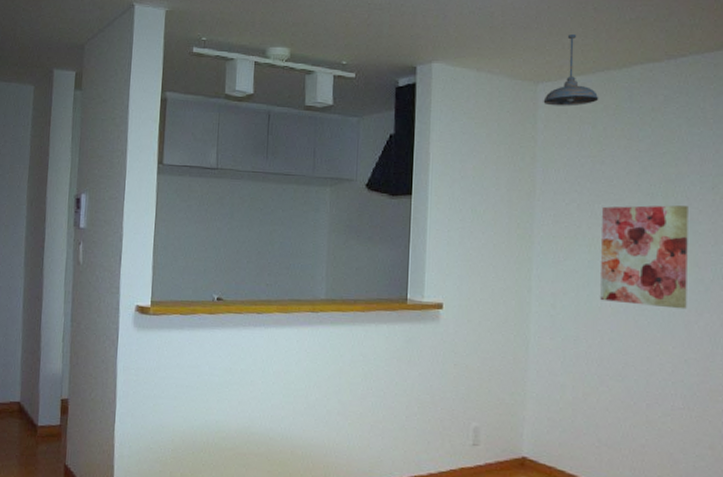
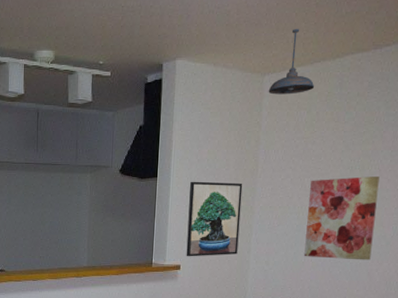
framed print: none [449,201,518,294] -> present [186,181,243,257]

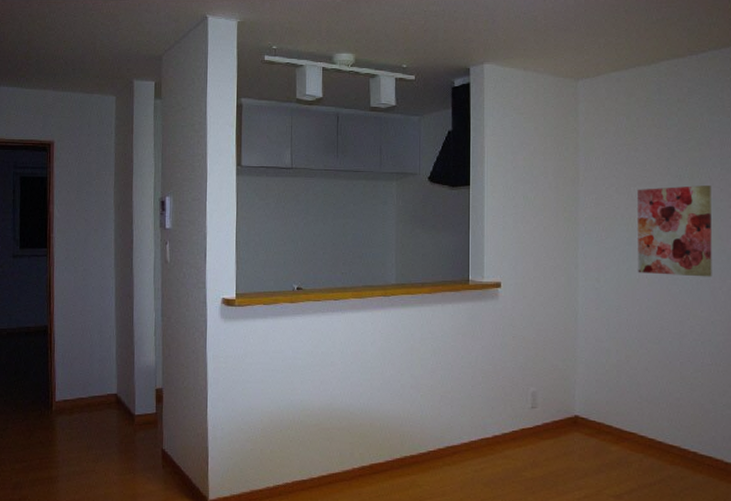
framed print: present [186,181,243,257] -> none [506,190,564,273]
pendant light: present [268,28,315,95] -> none [583,34,632,100]

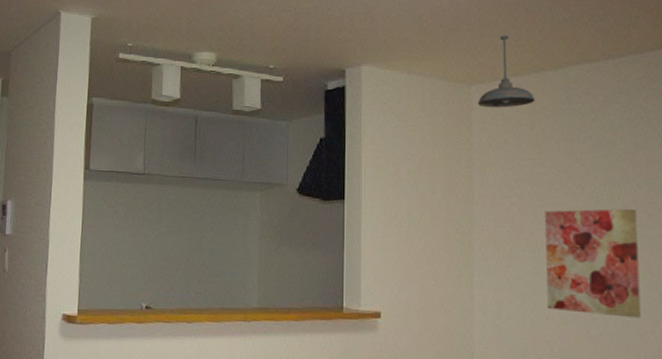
pendant light: none [583,34,632,100] -> present [477,34,536,108]

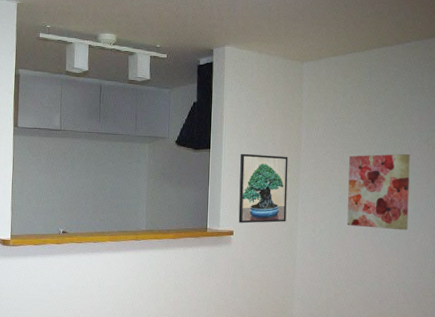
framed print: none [387,206,457,303] -> present [238,153,288,224]
pendant light: present [477,34,536,108] -> none [307,24,348,80]

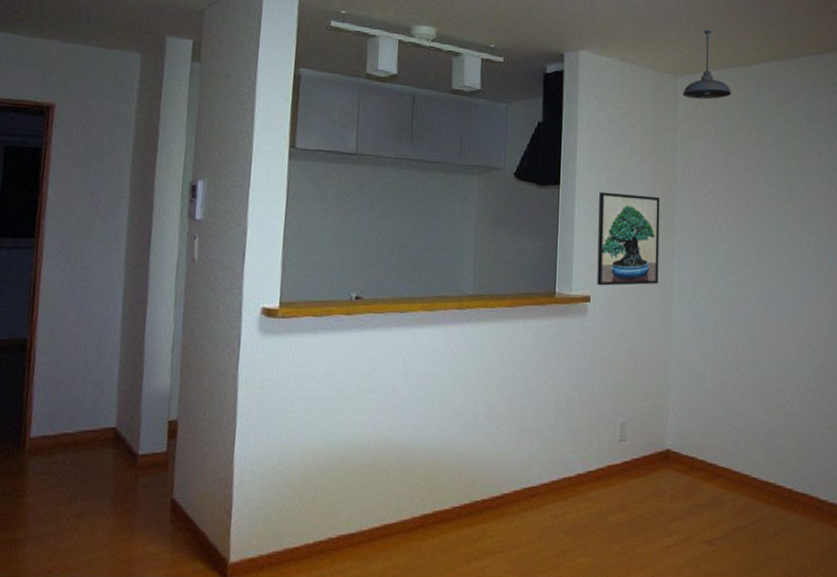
pendant light: none [307,24,348,80] -> present [682,29,732,100]
wall art: present [347,153,410,231] -> none [735,196,809,296]

